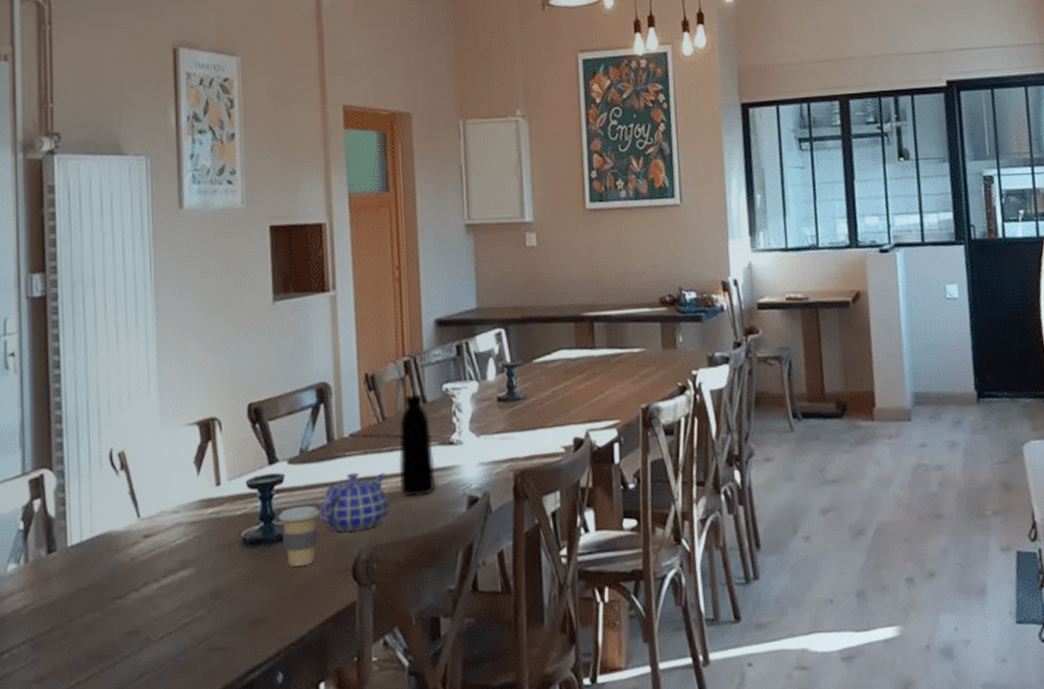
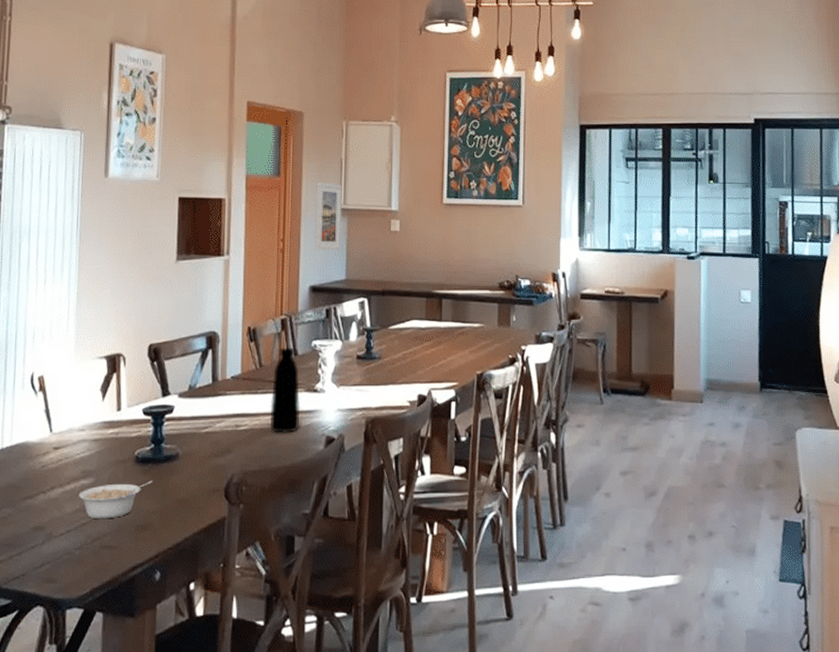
legume: none [178,565,266,617] -> present [79,480,153,520]
coffee cup: present [278,506,320,567] -> none [166,434,202,484]
teapot: present [320,472,389,532] -> none [201,409,259,458]
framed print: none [433,195,467,276] -> present [315,182,341,250]

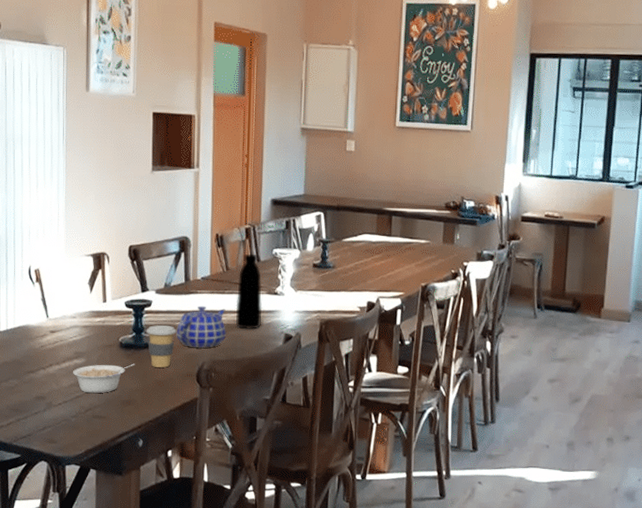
coffee cup: none [166,434,202,484] -> present [146,325,176,368]
teapot: none [201,409,259,458] -> present [176,305,226,348]
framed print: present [315,182,341,250] -> none [276,102,301,167]

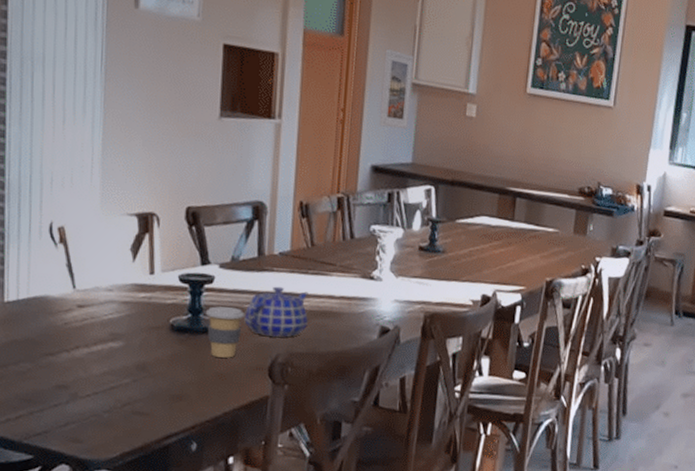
legume: present [73,363,135,394] -> none [107,350,190,385]
bottle: present [235,253,263,329] -> none [321,228,355,319]
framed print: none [276,102,301,167] -> present [379,49,413,130]

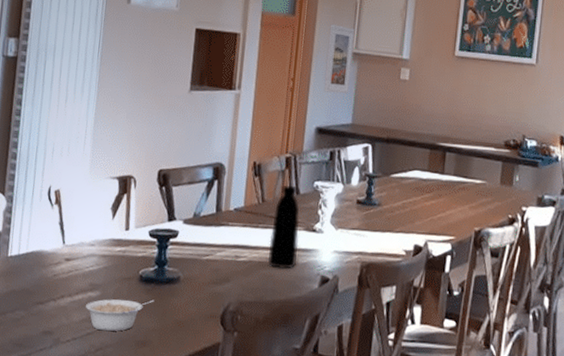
legume: none [107,350,190,385] -> present [86,299,155,332]
coffee cup: present [205,306,245,358] -> none [169,258,203,307]
teapot: present [244,286,309,337] -> none [202,239,258,287]
bottle: none [321,228,355,319] -> present [268,185,300,269]

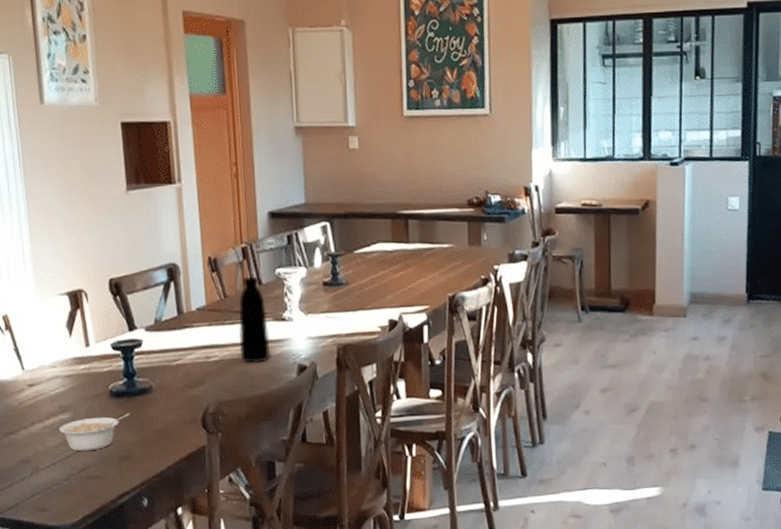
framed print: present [323,24,354,94] -> none [265,99,296,173]

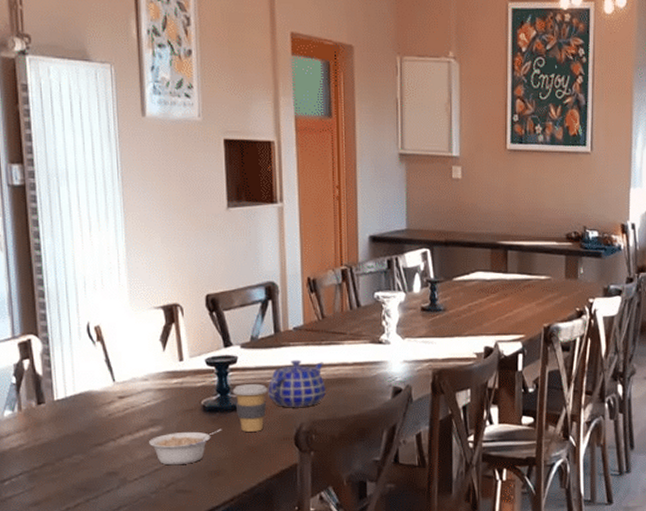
coffee cup: none [138,367,174,415] -> present [232,384,268,432]
teapot: none [173,340,231,389] -> present [268,360,326,407]
bottle: present [238,276,270,363] -> none [335,298,366,384]

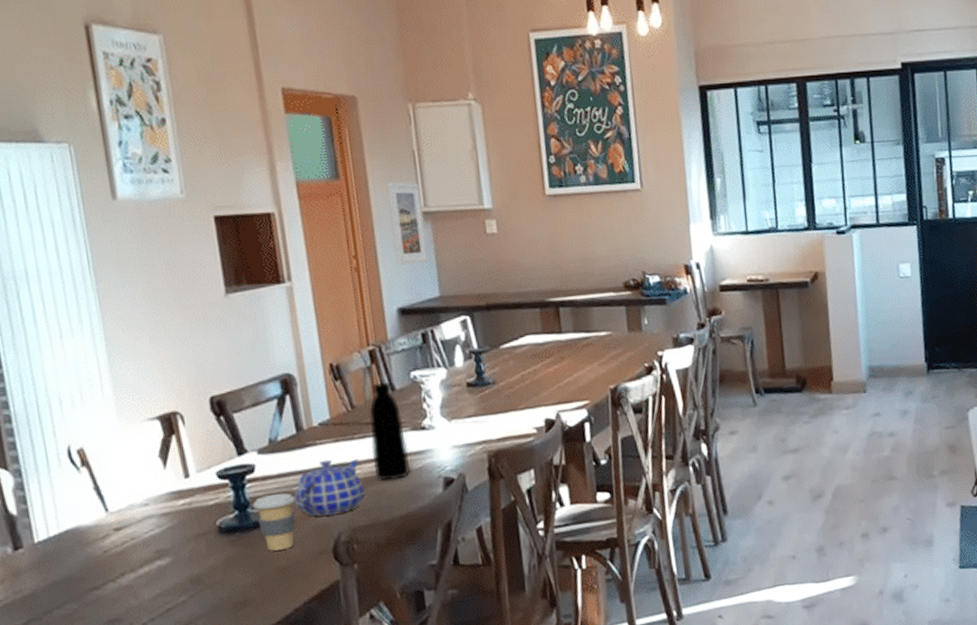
legume: present [149,428,222,466] -> none [157,551,245,602]
bottle: none [335,298,366,384] -> present [369,382,410,481]
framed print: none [371,125,399,198] -> present [386,182,427,265]

